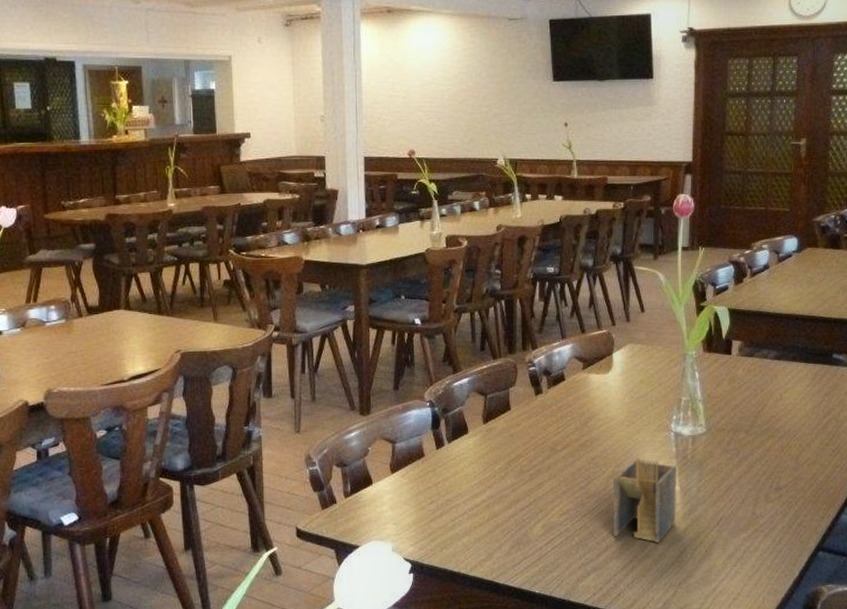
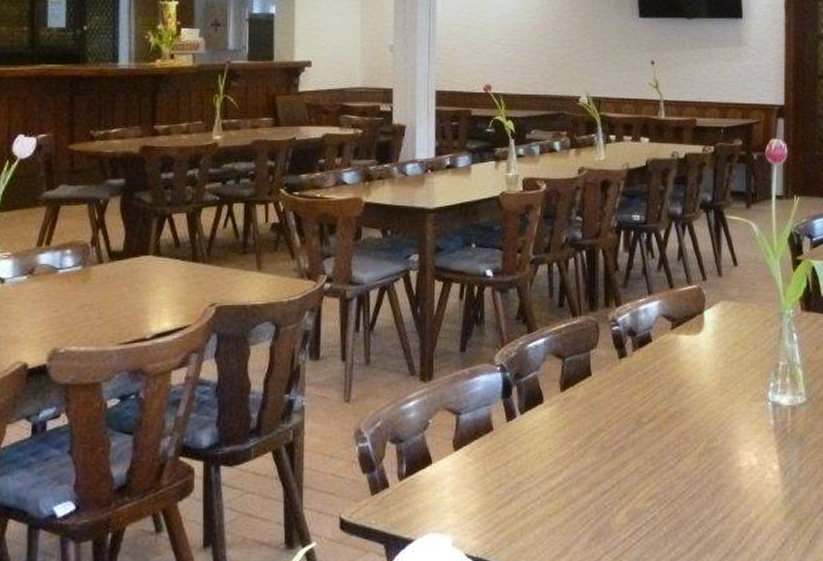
napkin holder: present [613,457,677,544] -> none [706,431,777,533]

